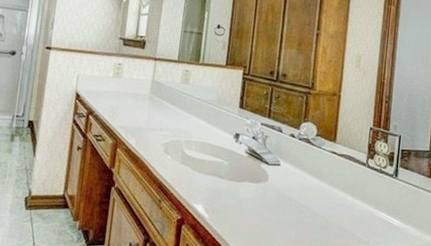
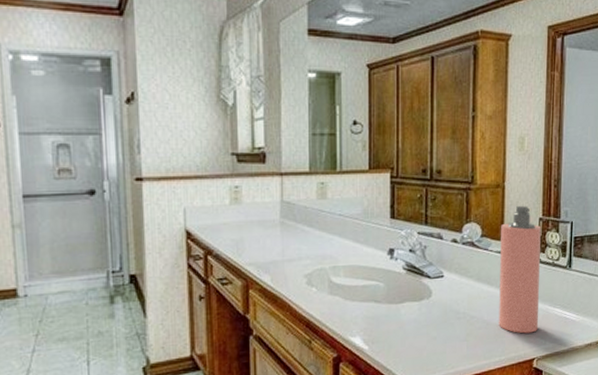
spray bottle: none [326,113,371,231] -> present [499,205,541,334]

